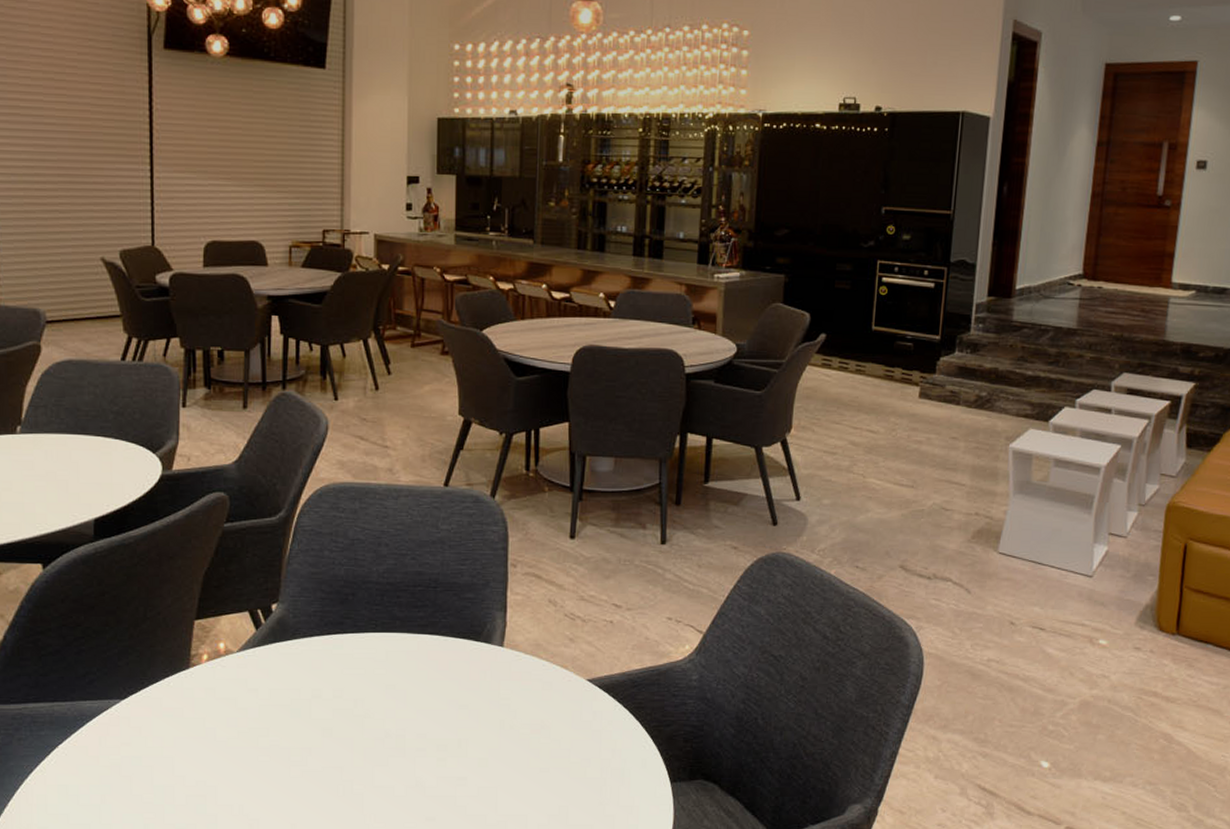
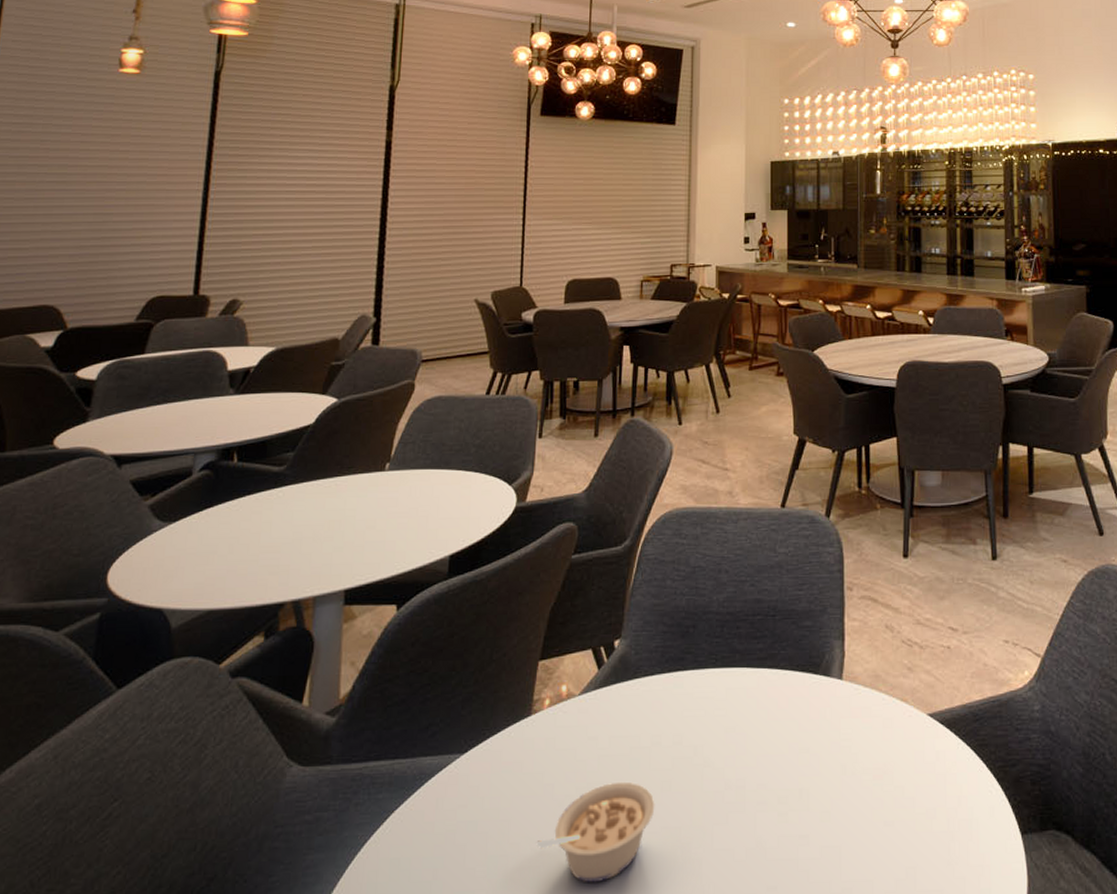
legume: none [201,728,317,810] -> present [536,781,655,883]

